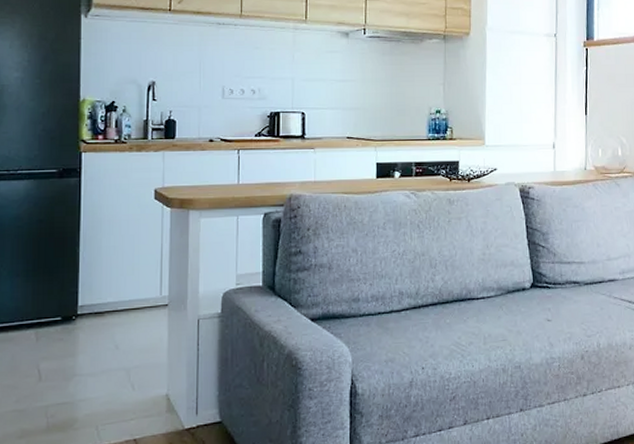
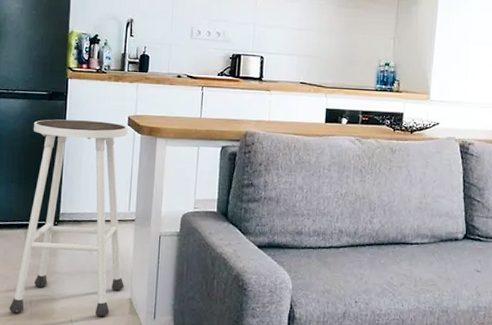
stool: none [19,197,159,429] -> present [9,119,128,317]

